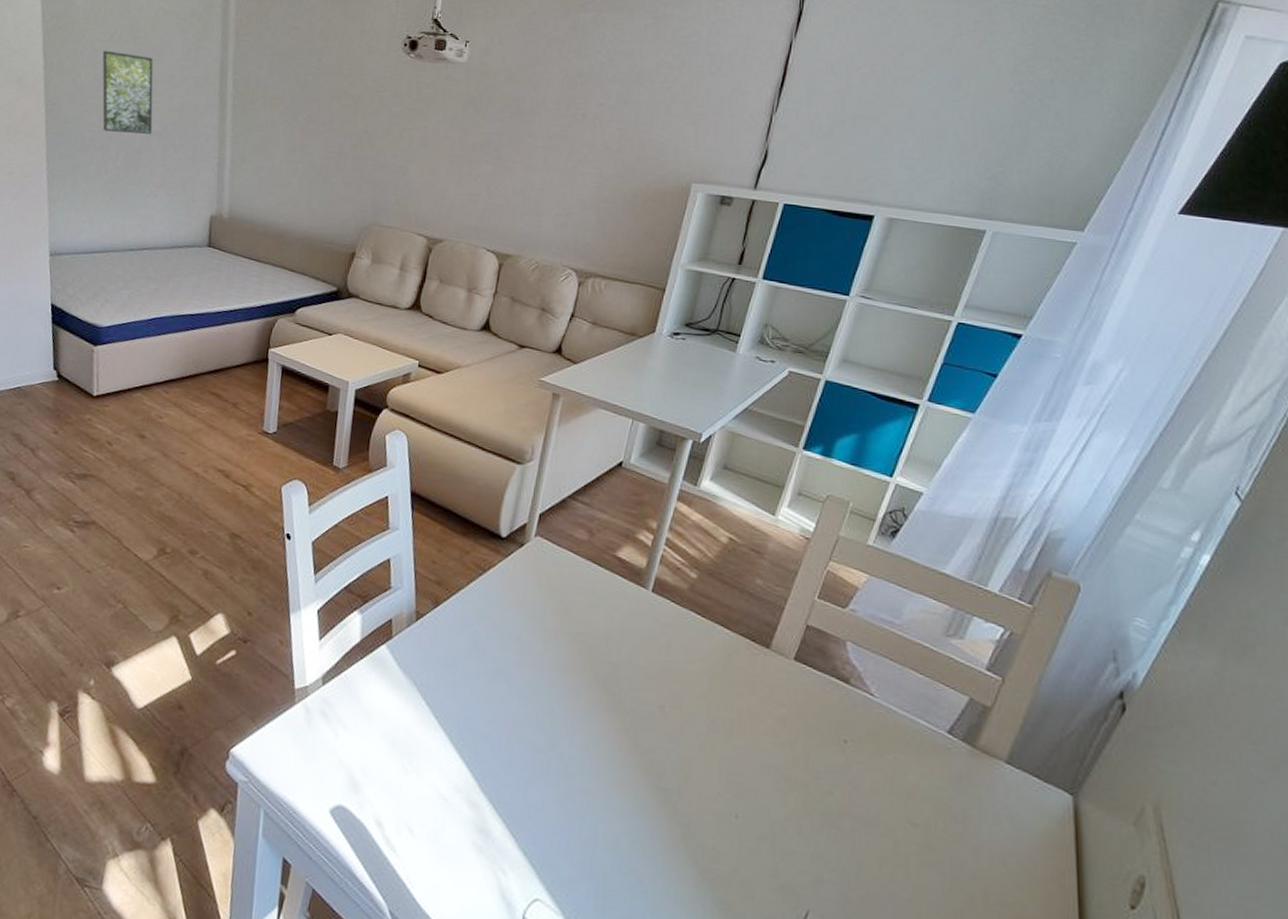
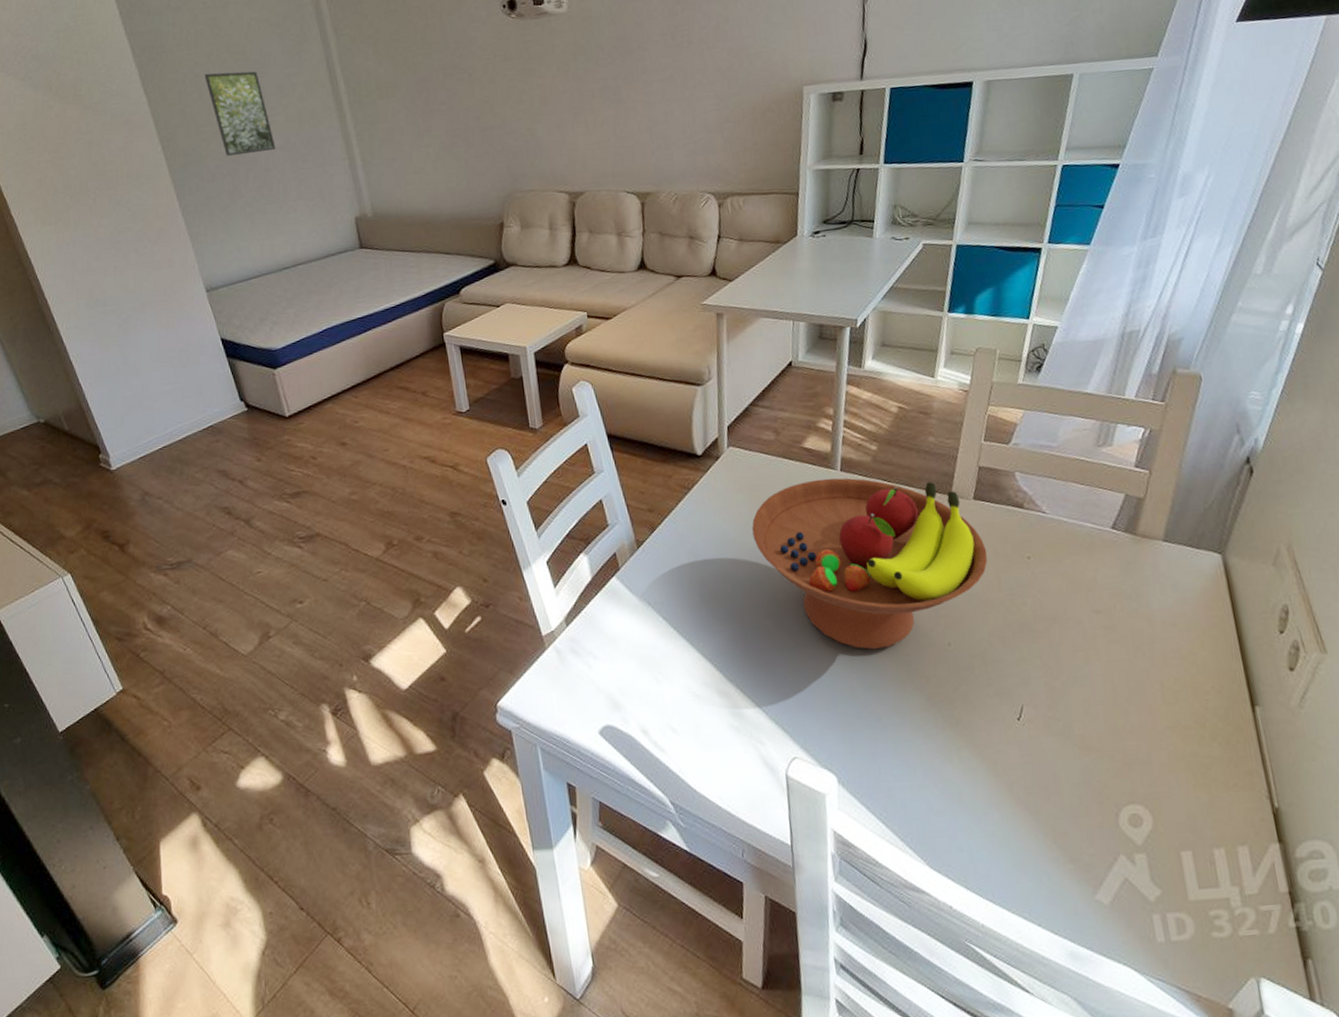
fruit bowl: none [542,593,799,802] -> present [752,477,988,650]

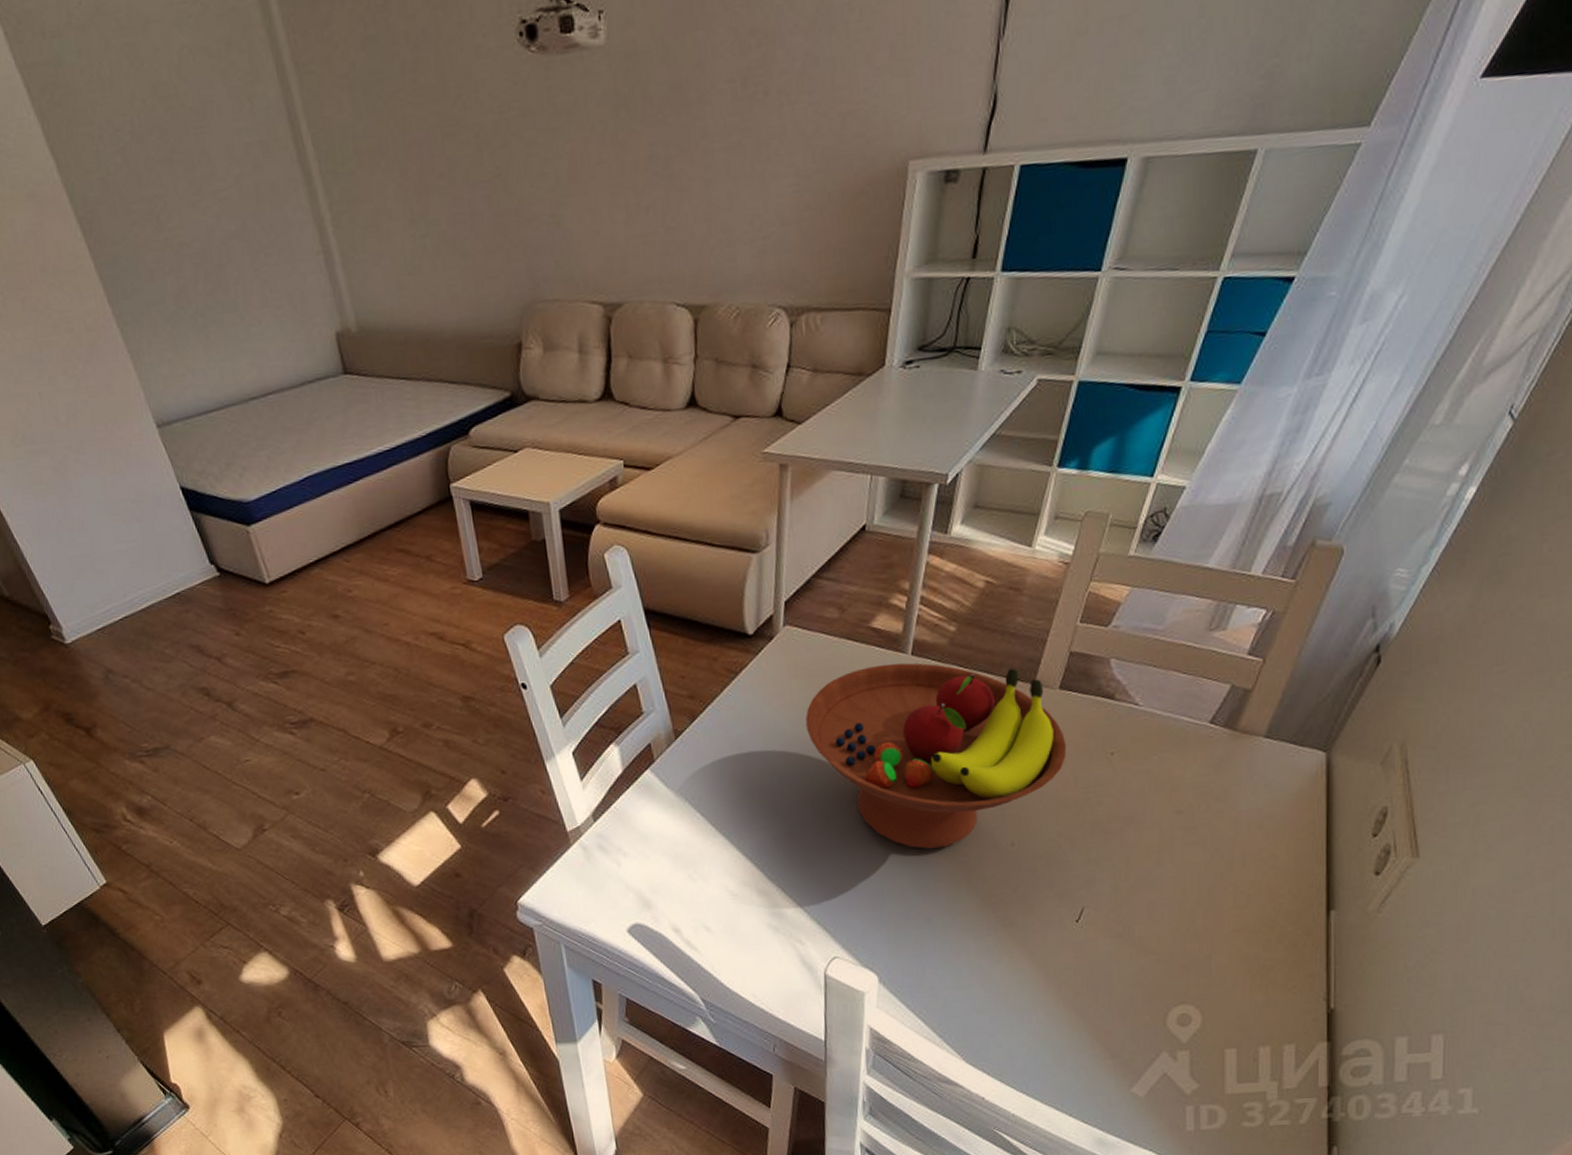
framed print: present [204,71,276,156] -> none [127,124,230,246]

